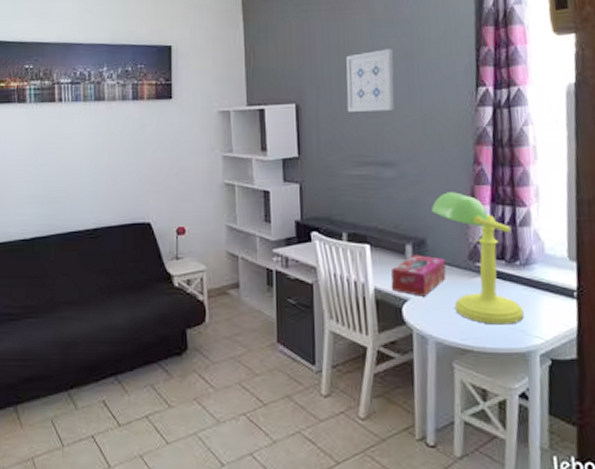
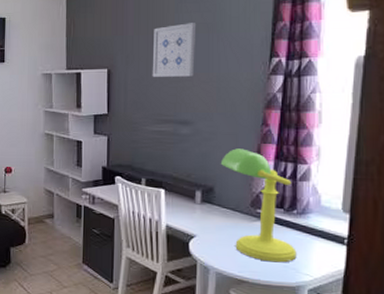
tissue box: present [391,255,446,297] -> none [180,200,230,235]

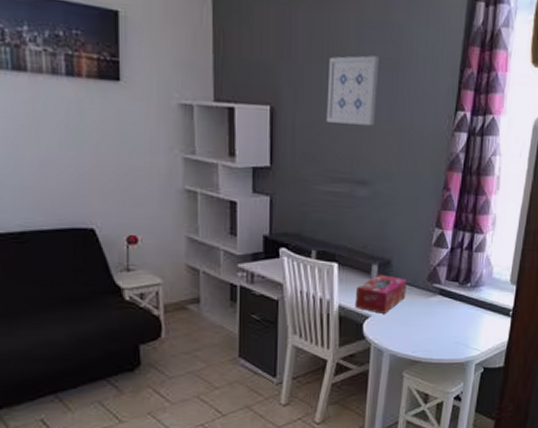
tissue box: none [180,200,230,235] -> present [354,274,407,314]
desk lamp: present [220,148,297,263] -> none [399,215,468,339]

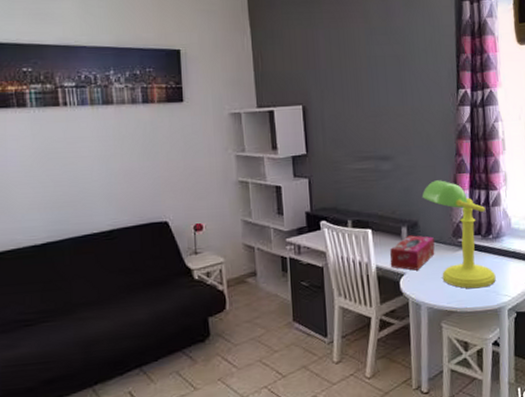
wall art: present [326,55,380,126] -> none [347,55,390,112]
desk lamp: none [399,215,468,339] -> present [422,180,496,289]

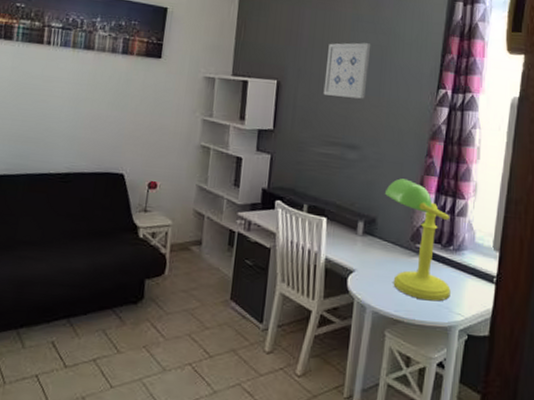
wall art: none [347,55,390,112] -> present [323,42,371,99]
tissue box: present [390,235,435,271] -> none [340,231,391,270]

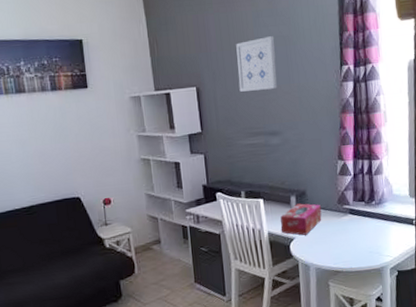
tissue box: none [340,231,391,270] -> present [280,203,322,235]
desk lamp: present [384,178,451,302] -> none [309,152,379,251]

